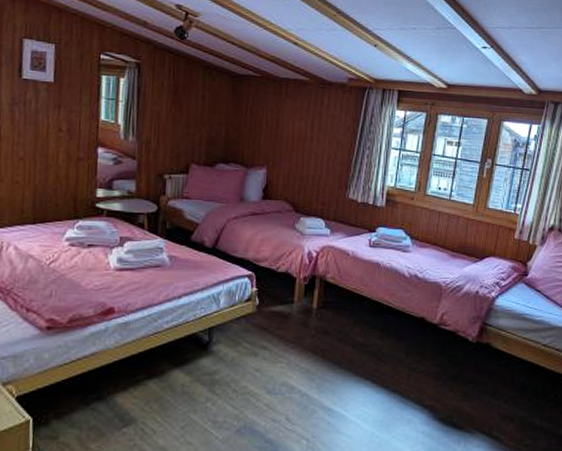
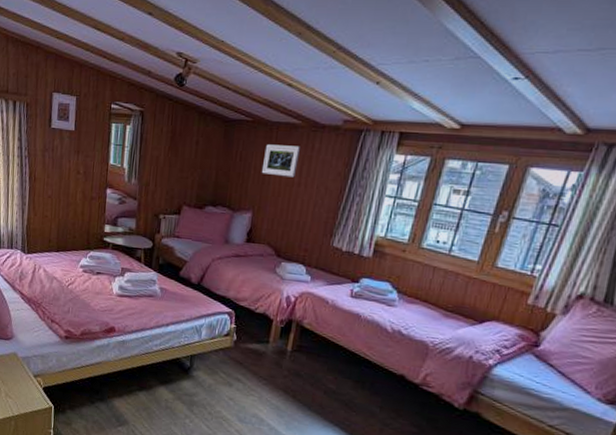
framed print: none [273,100,311,133] -> present [261,144,301,178]

